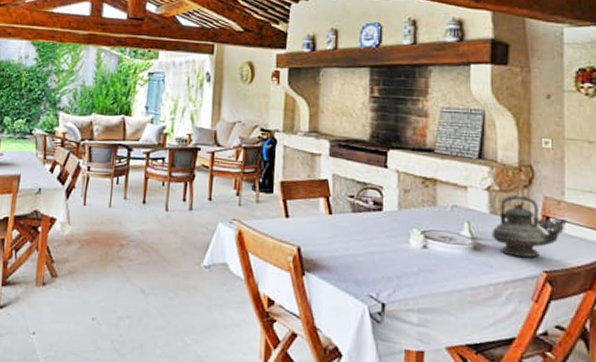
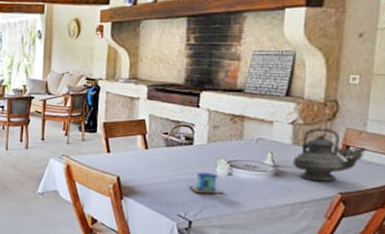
mug: none [380,223,420,271] -> present [189,154,224,194]

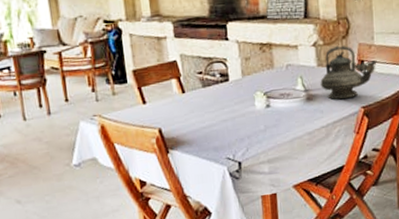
mug: present [189,154,224,194] -> none [232,89,266,132]

